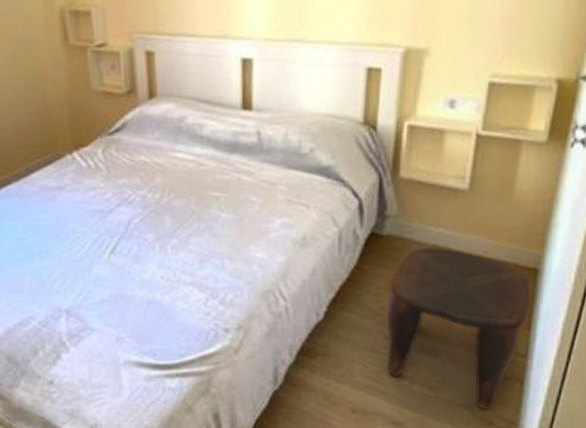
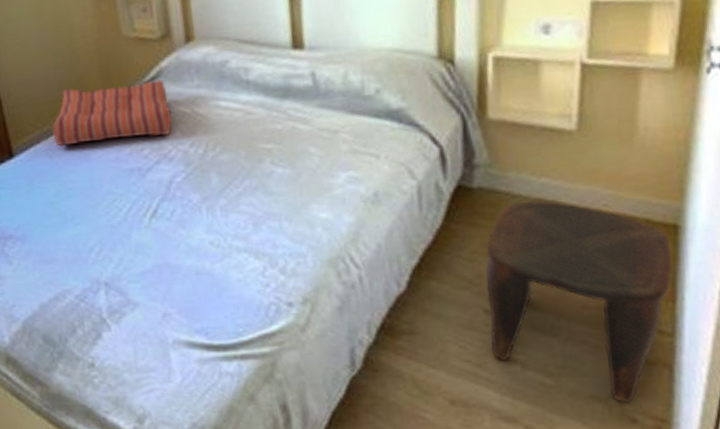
seat cushion: none [23,131,133,188] -> present [52,79,172,146]

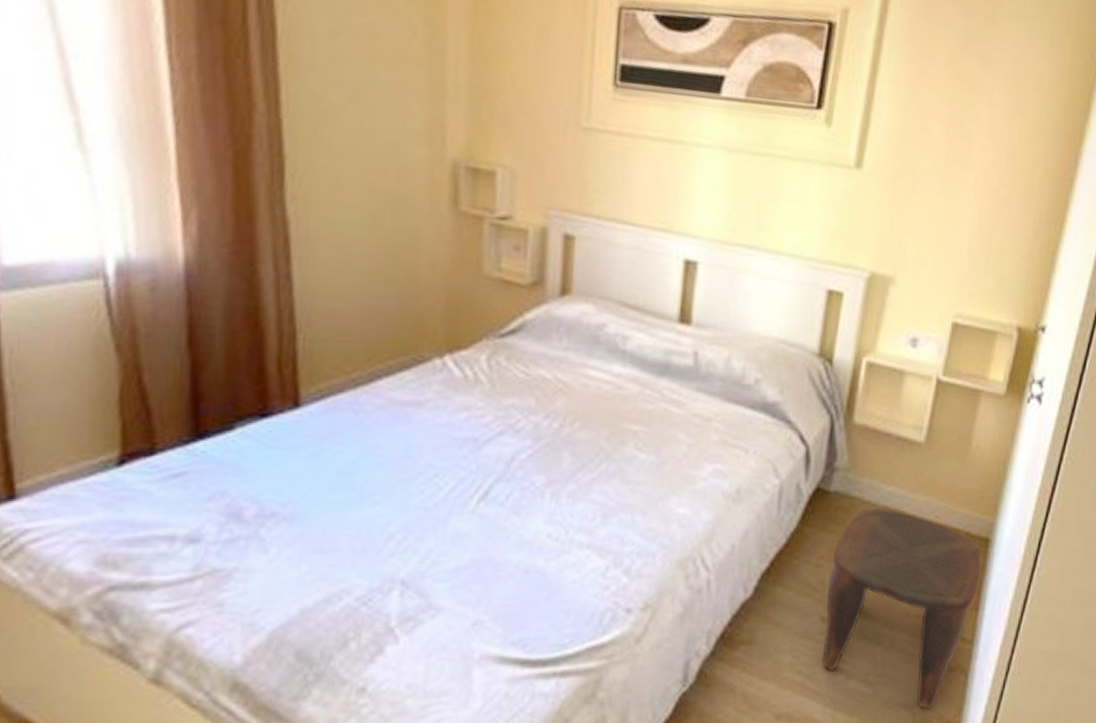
seat cushion: present [52,79,172,146] -> none [365,328,529,402]

